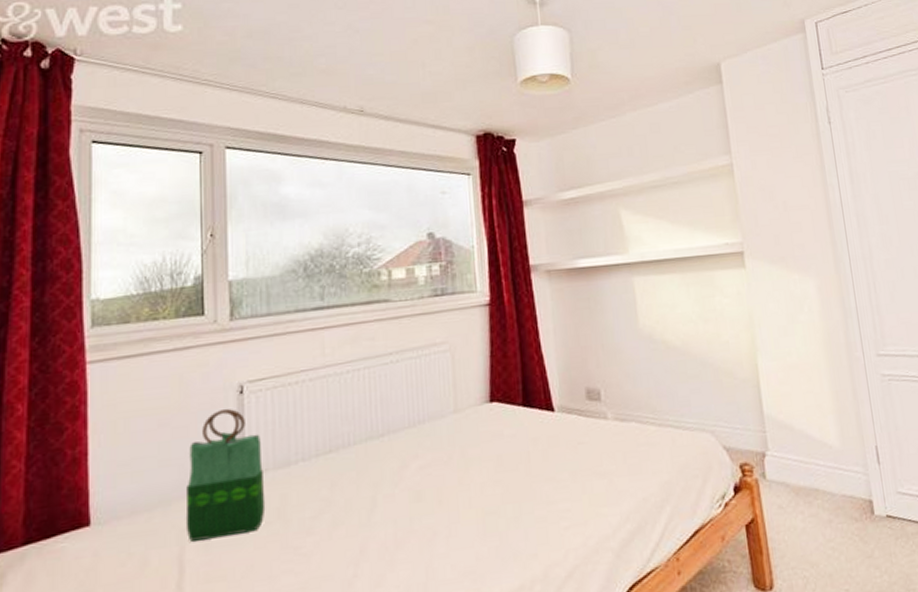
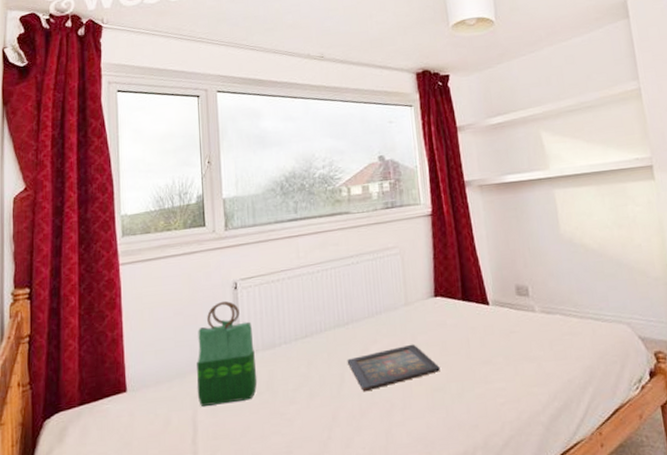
icon panel: none [380,458,494,518] -> present [347,344,440,392]

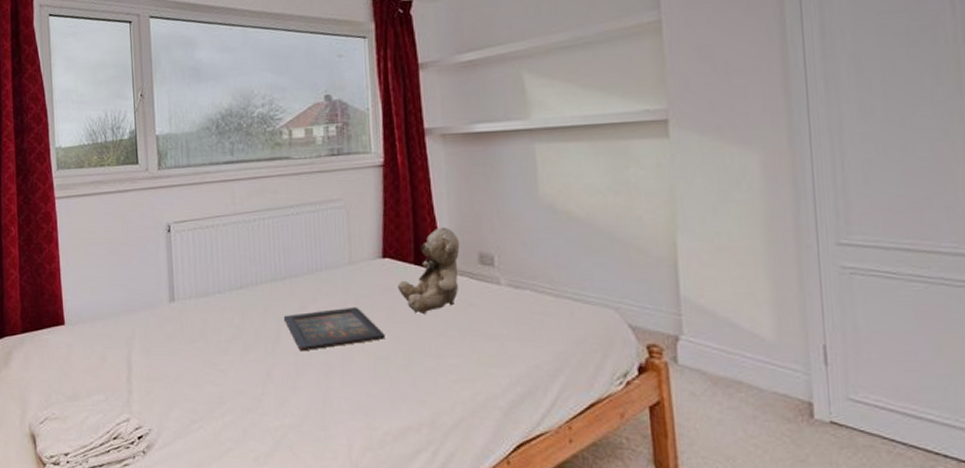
tote bag: present [196,301,258,406] -> none [131,244,191,347]
teddy bear: none [448,265,501,345] -> present [397,227,460,314]

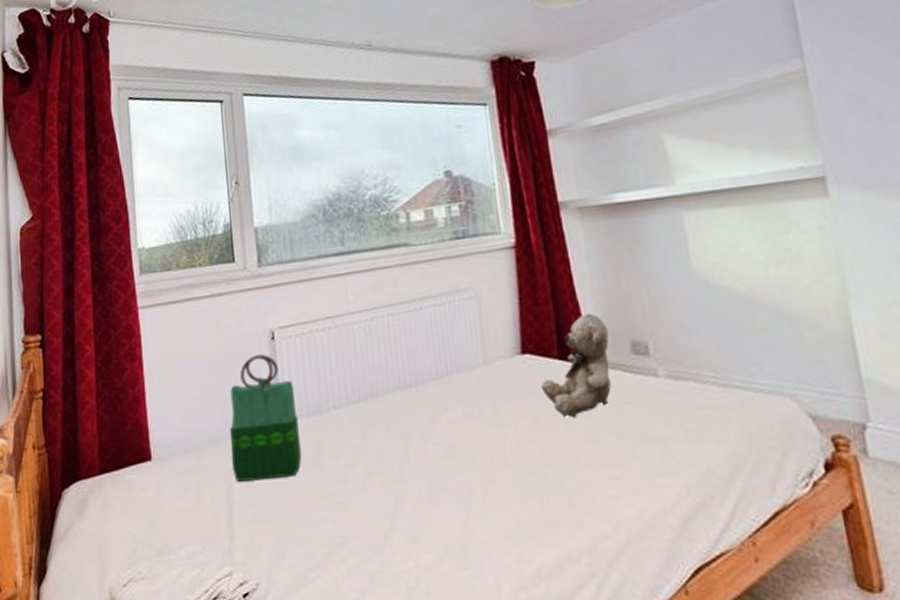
tote bag: none [131,244,191,347] -> present [230,354,302,482]
icon panel: present [283,306,385,352] -> none [411,414,531,473]

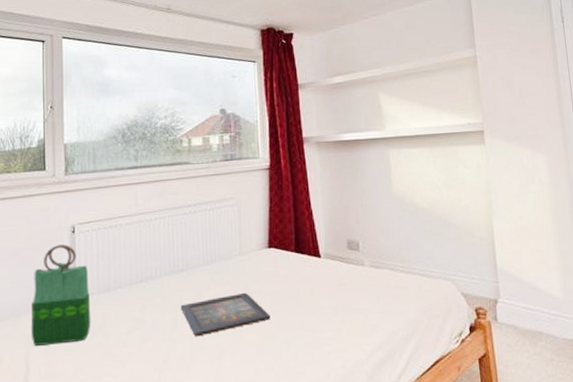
icon panel: none [411,414,531,473] -> present [180,292,271,337]
teddy bear: present [540,313,612,418] -> none [280,219,332,295]

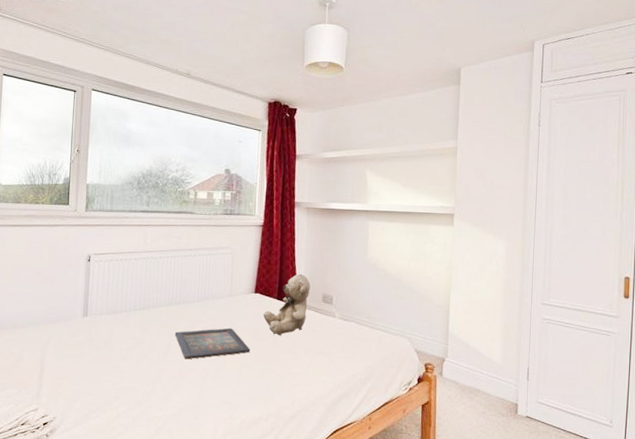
tote bag: present [31,245,91,346] -> none [47,270,99,352]
teddy bear: none [280,219,332,295] -> present [263,274,311,335]

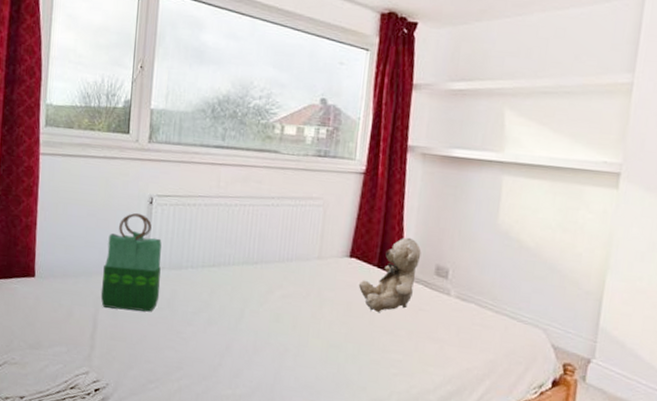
tote bag: none [47,270,99,352] -> present [100,213,162,312]
icon panel: present [175,328,250,360] -> none [249,296,341,332]

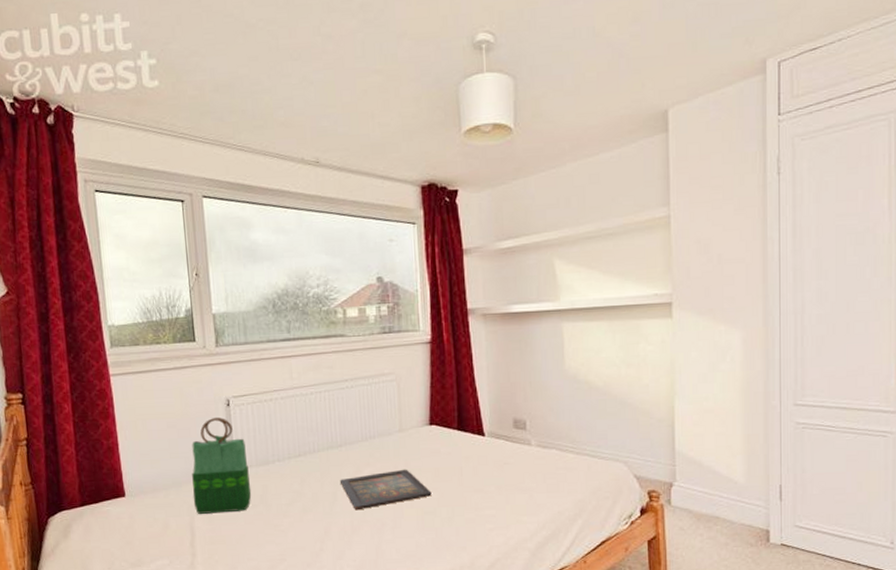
icon panel: none [249,296,341,332] -> present [339,469,432,511]
teddy bear: present [358,237,422,312] -> none [442,396,498,473]

